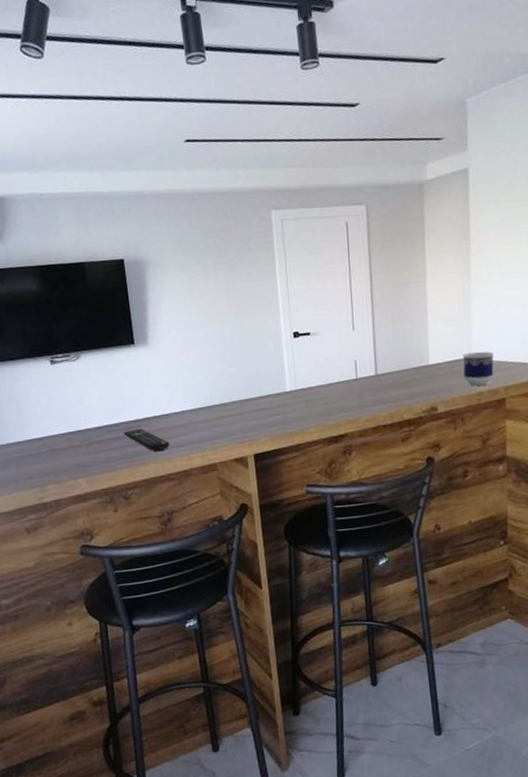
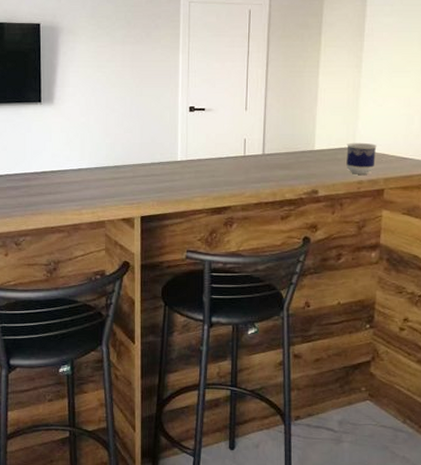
remote control: present [123,428,170,452] -> none [21,180,64,204]

